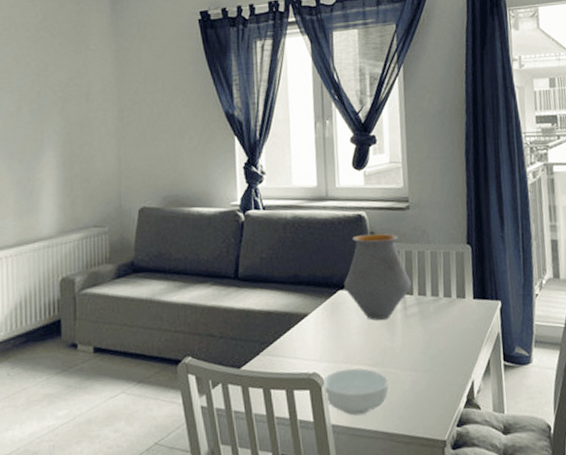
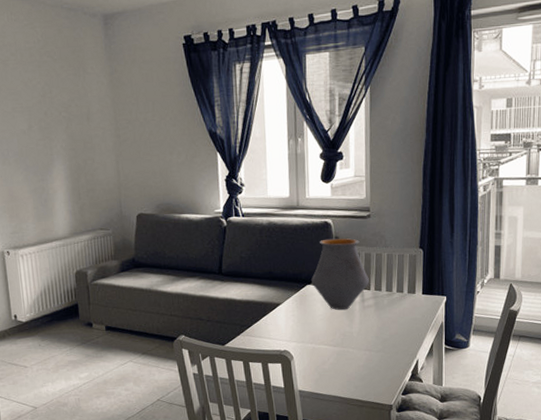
cereal bowl: present [322,368,389,416] -> none [292,347,347,384]

